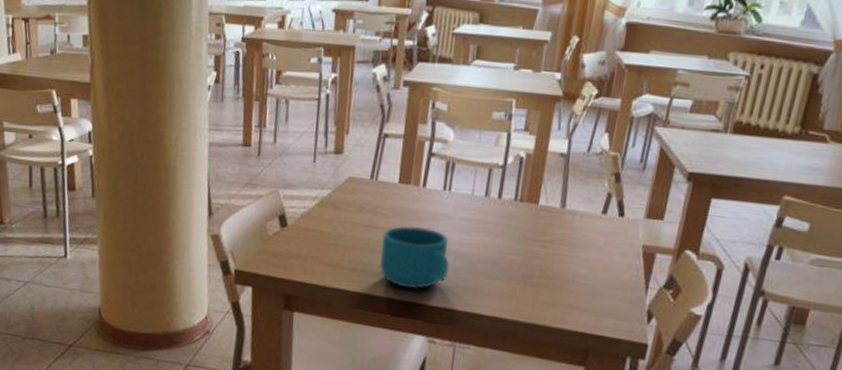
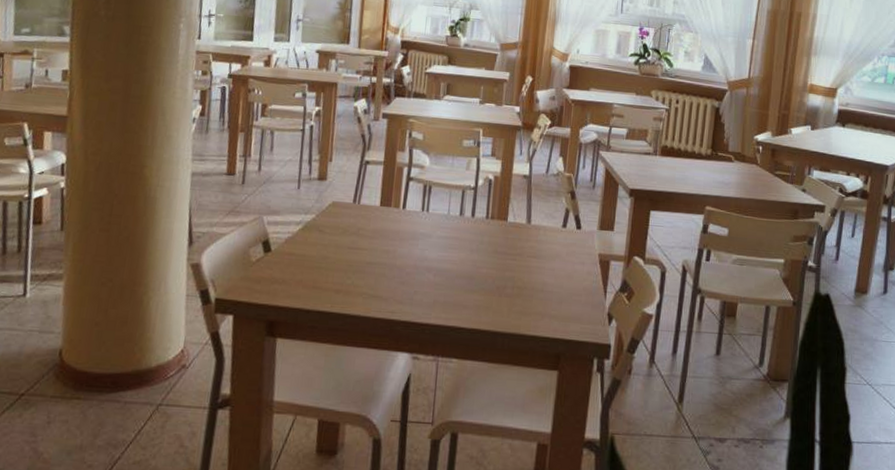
cup: present [380,225,450,290] -> none [363,246,430,307]

